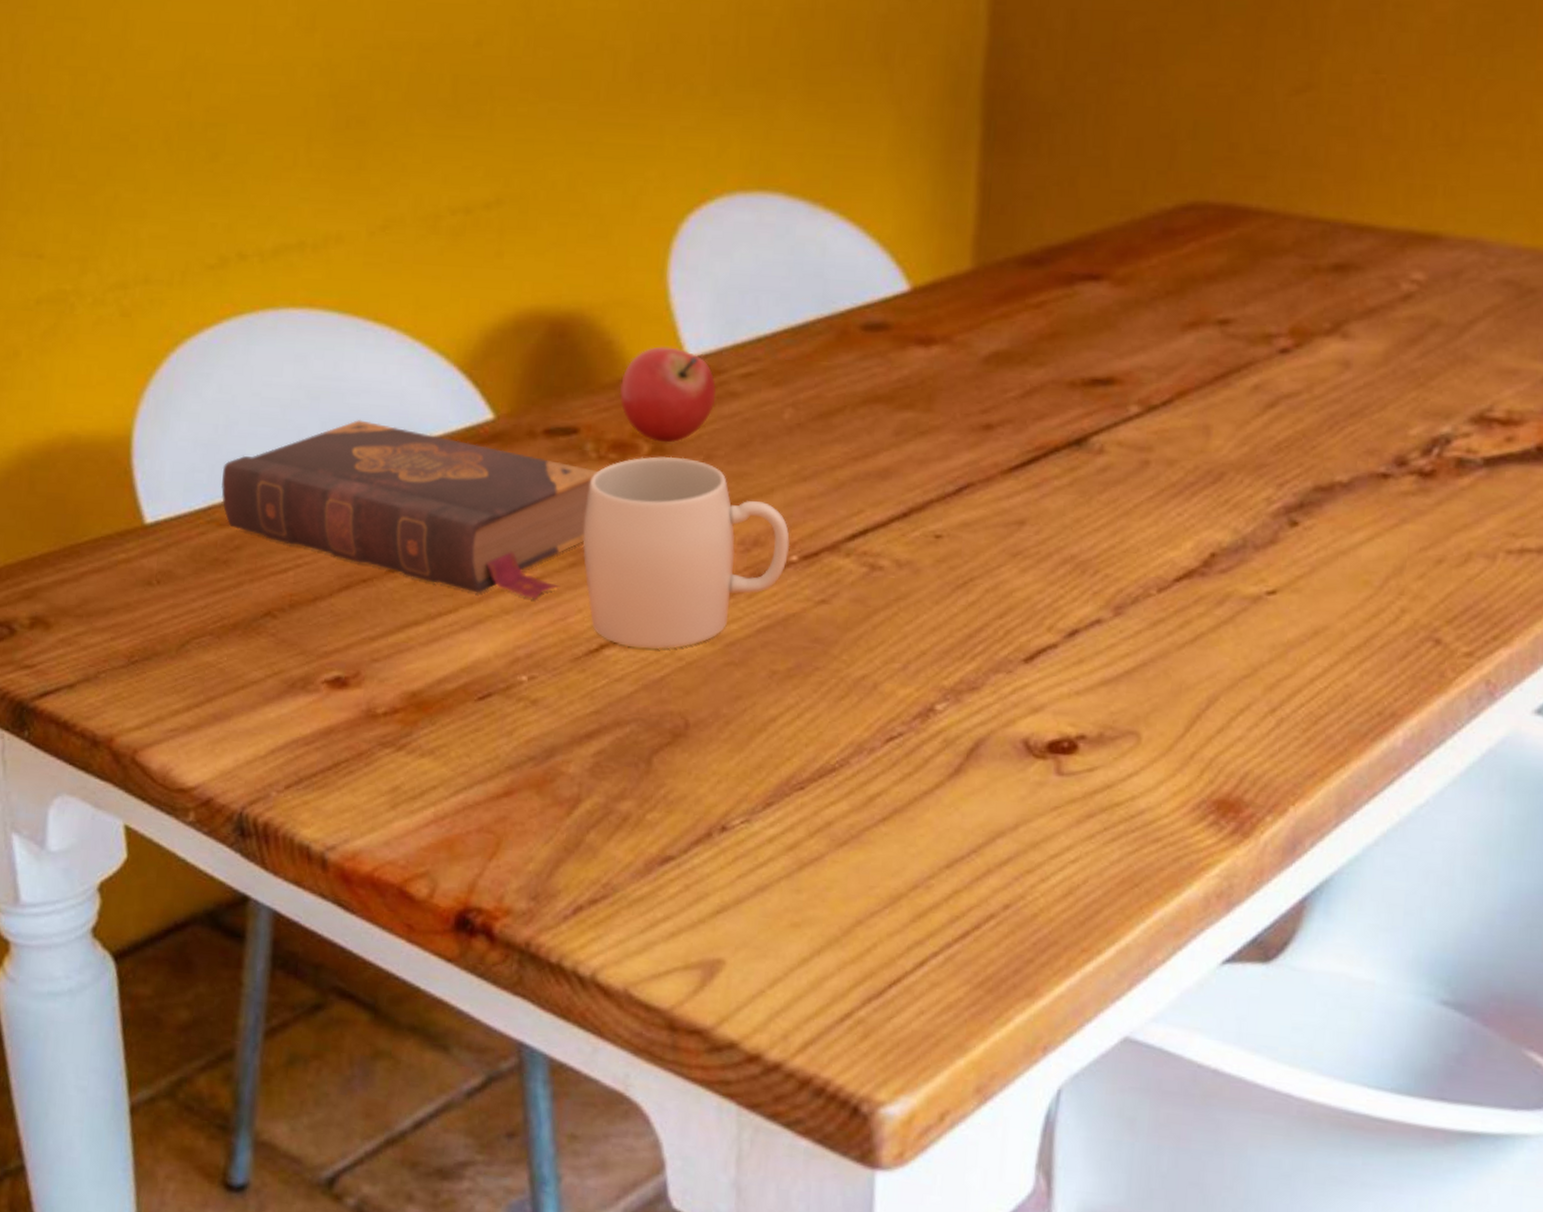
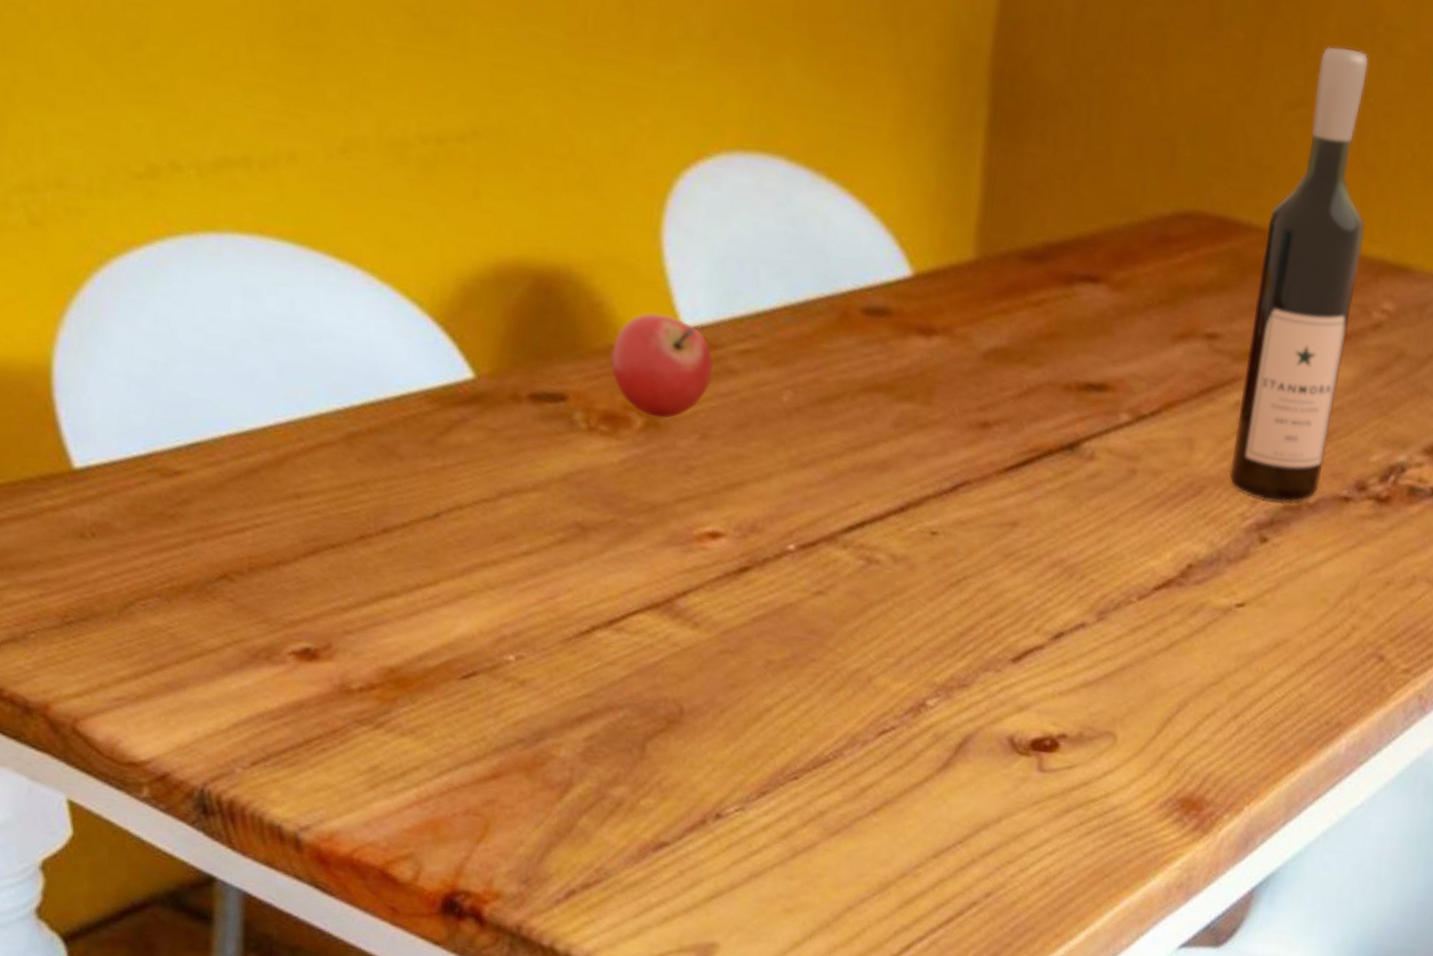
book: present [221,419,598,599] -> none [163,367,588,576]
mug: present [582,456,790,649] -> none [572,431,788,634]
bottle: none [1250,29,1387,483] -> present [1229,46,1369,502]

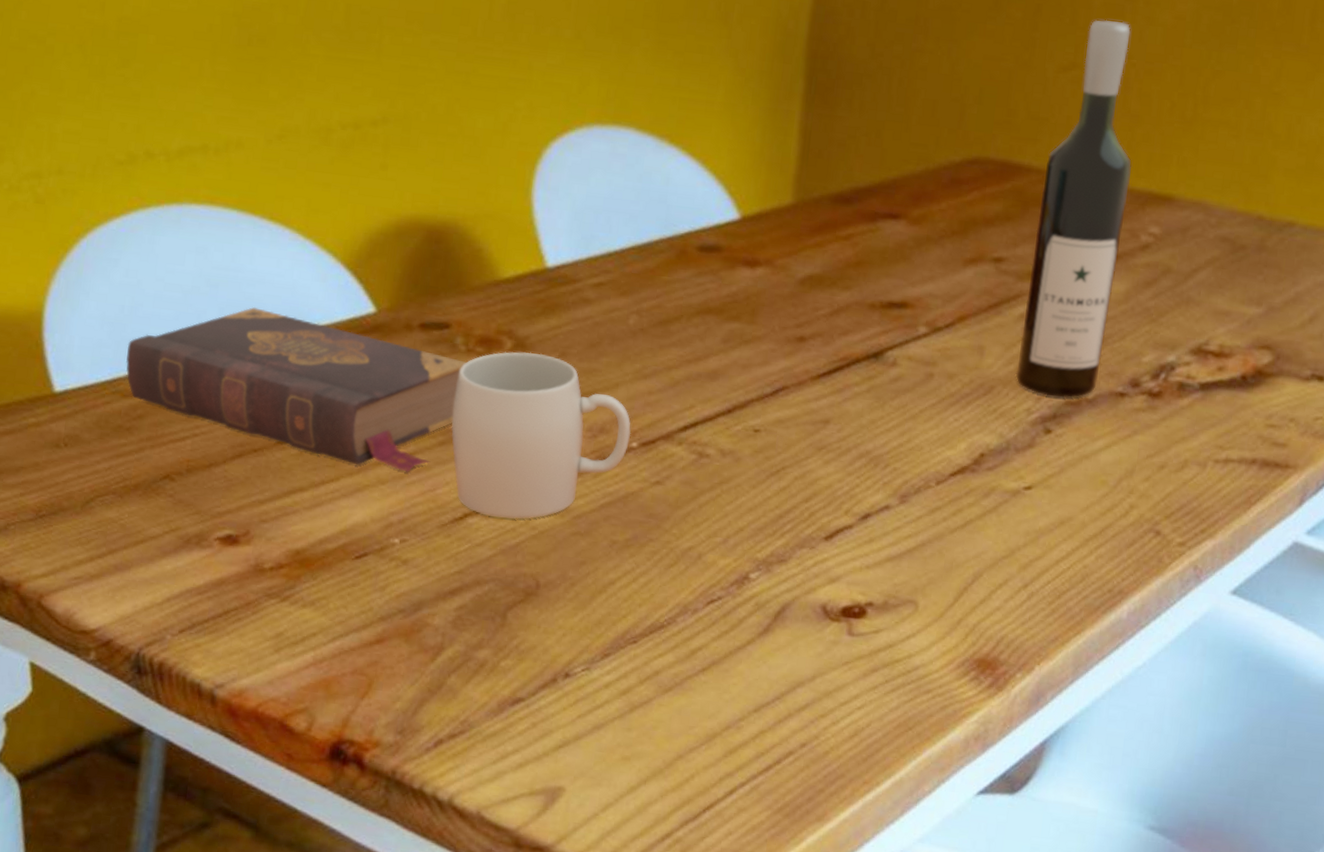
book: none [163,367,588,576] -> present [126,306,466,472]
mug: none [572,431,788,634] -> present [451,351,631,519]
fruit: present [610,313,713,418] -> none [486,256,572,340]

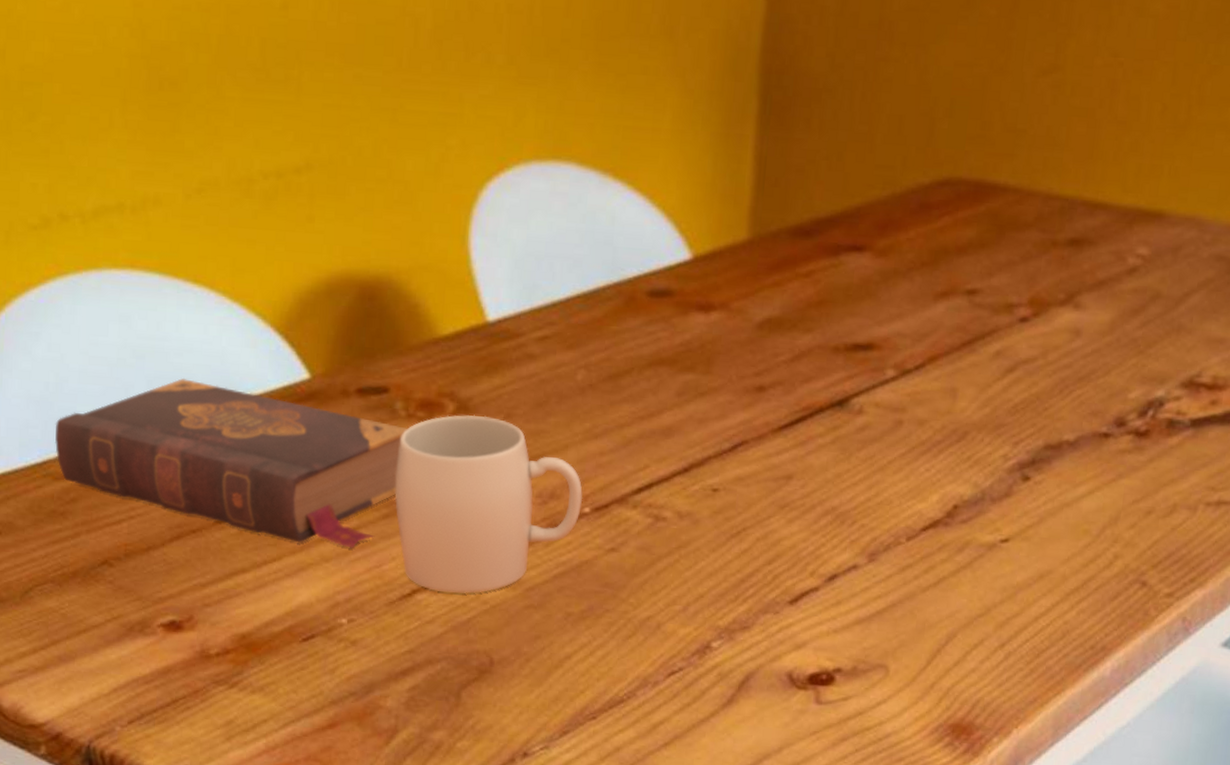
bottle: present [1015,19,1132,398] -> none [991,13,1119,441]

